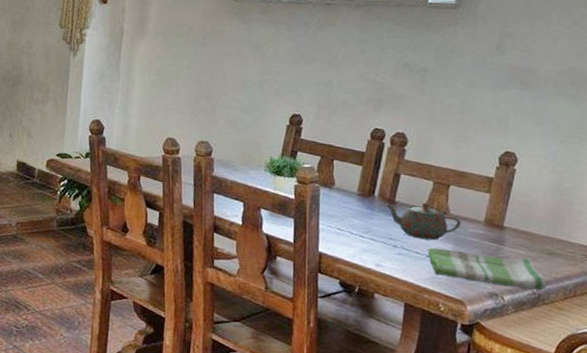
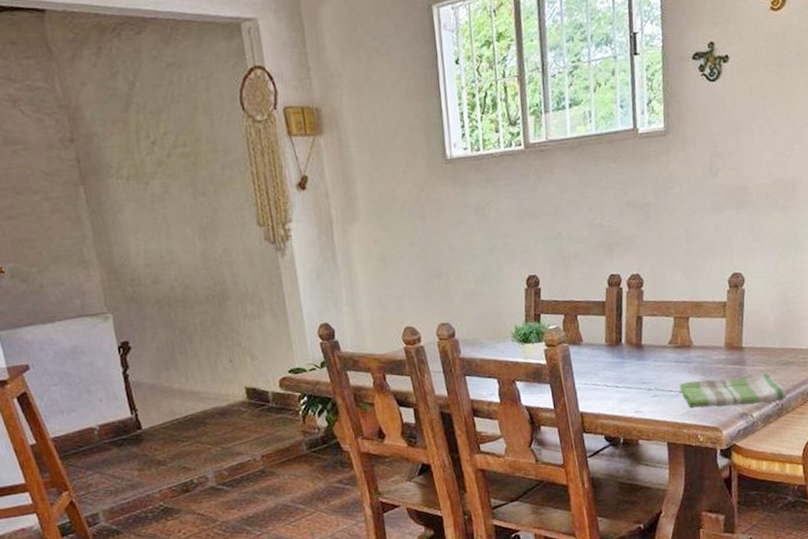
teapot: present [385,202,461,241] -> none [633,339,705,377]

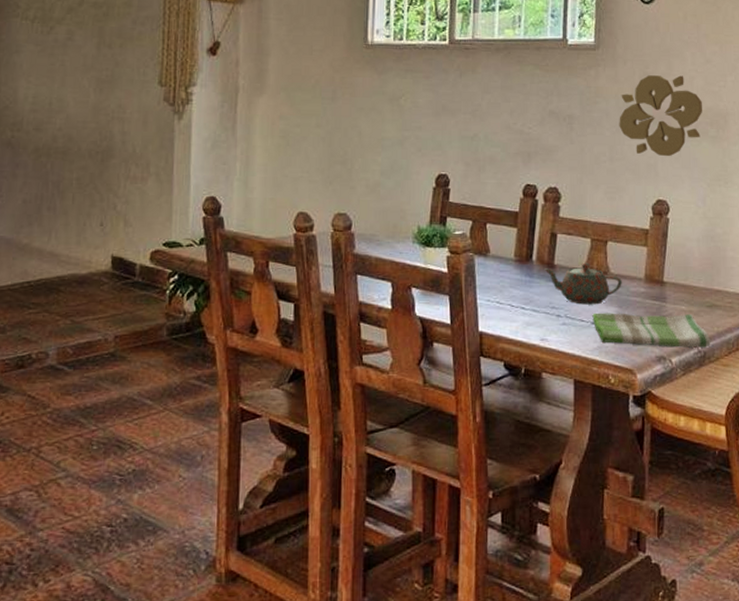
teapot: none [633,339,705,377] -> present [544,262,622,305]
wall ornament: none [692,150,771,232] -> present [619,75,702,157]

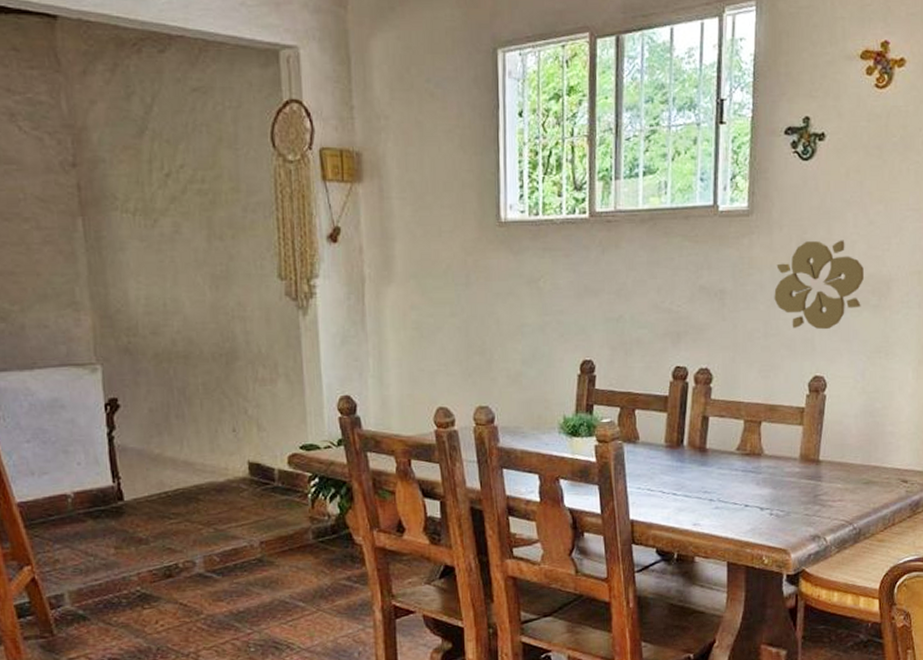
teapot: present [544,262,622,305] -> none [696,445,776,488]
dish towel: present [592,313,711,348] -> none [745,492,867,525]

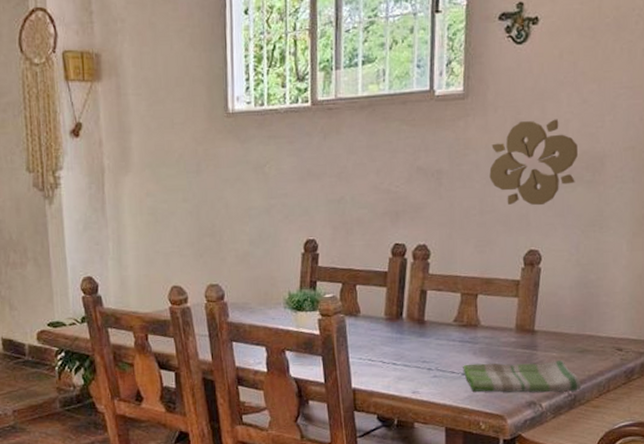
dish towel: none [745,492,867,525] -> present [463,360,582,392]

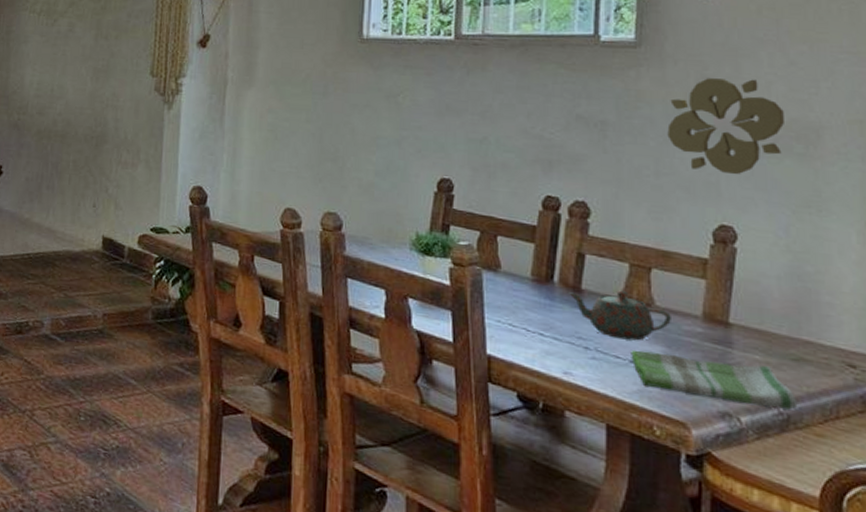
teapot: none [415,317,493,357] -> present [569,290,671,341]

